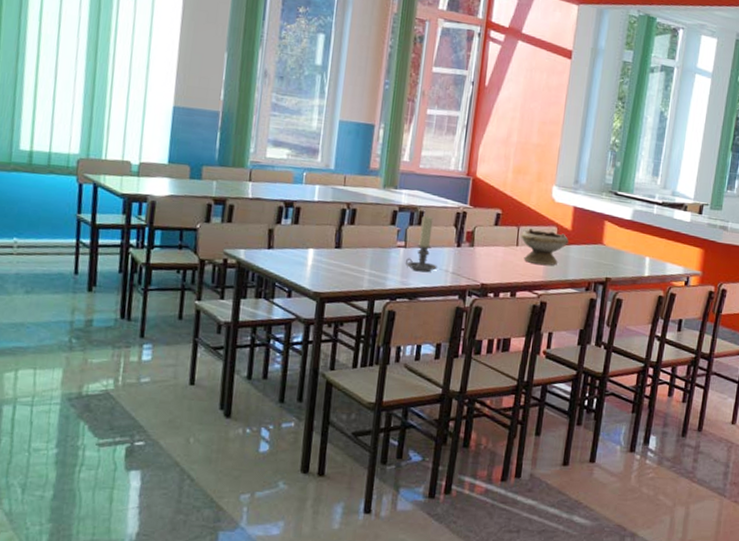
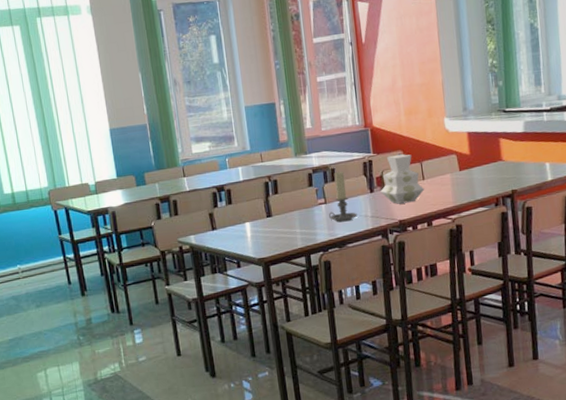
vase: none [468,212,516,267] -> present [380,154,425,204]
bowl: present [521,228,569,266] -> none [425,159,470,193]

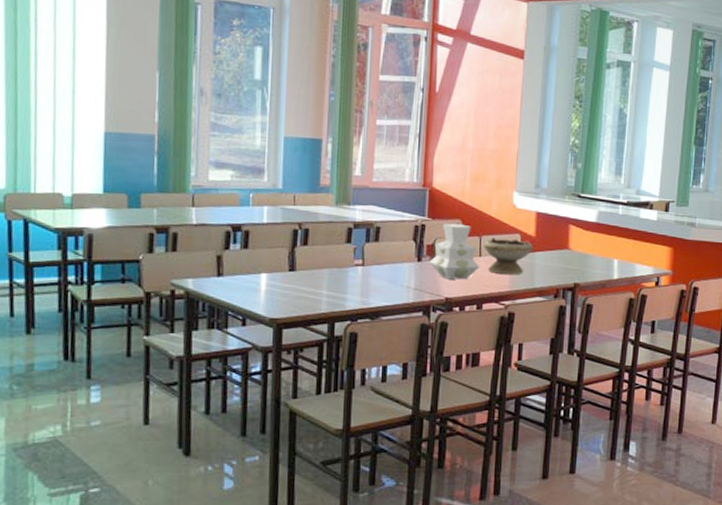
candle holder: present [328,171,357,223] -> none [364,231,398,290]
bowl: none [425,159,470,193] -> present [484,237,533,275]

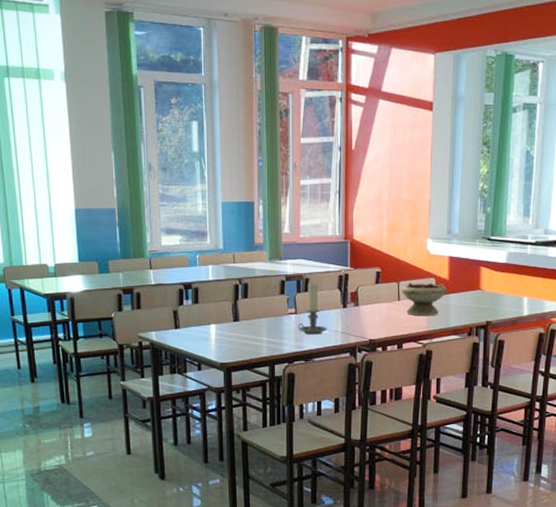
candle holder: none [364,231,398,290] -> present [297,282,327,335]
vase: present [429,223,480,280] -> none [353,272,399,323]

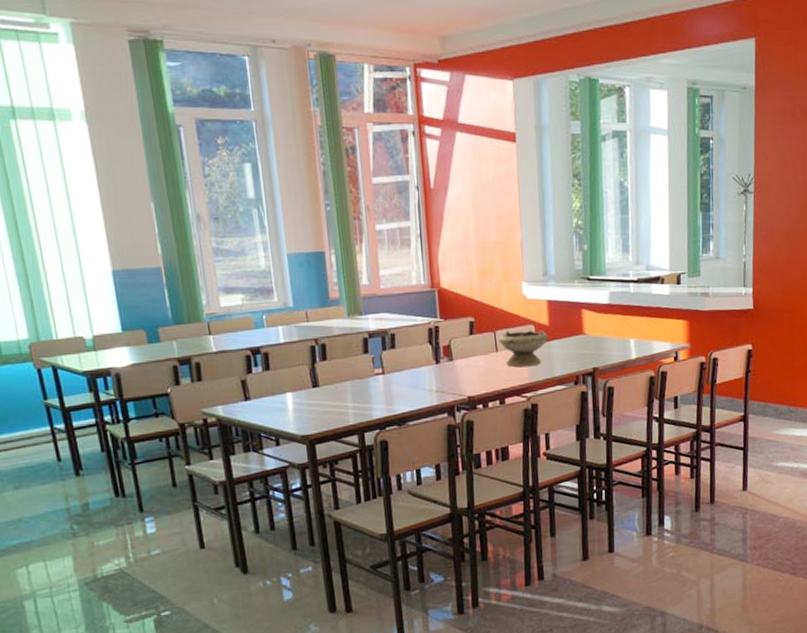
candle holder: present [297,282,327,335] -> none [386,337,420,397]

